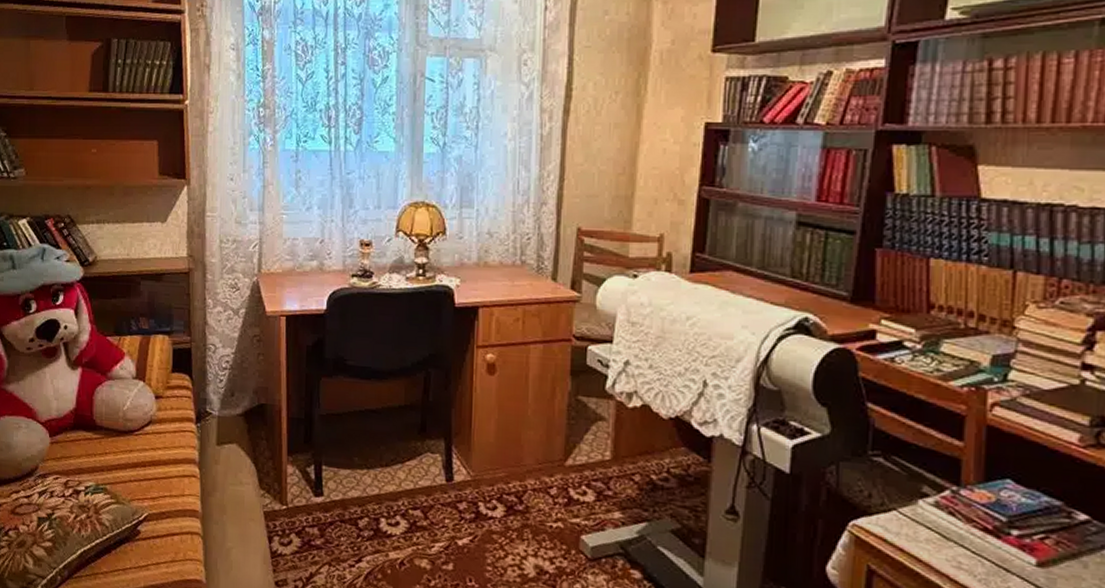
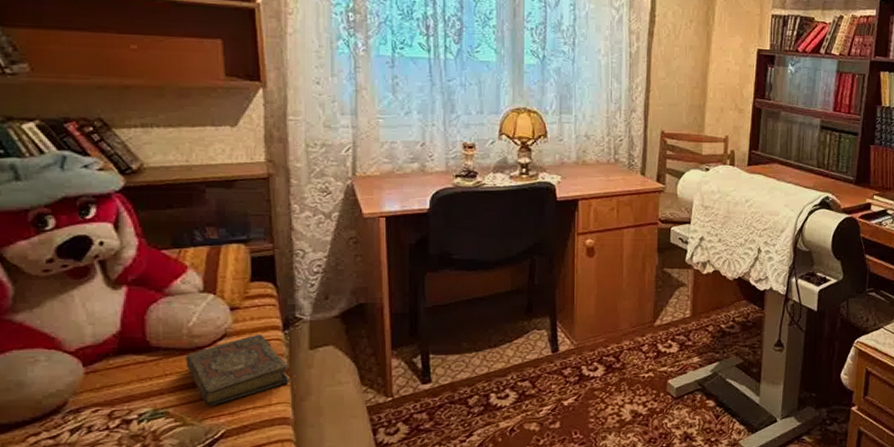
book: none [120,424,200,489] -> present [185,334,290,406]

